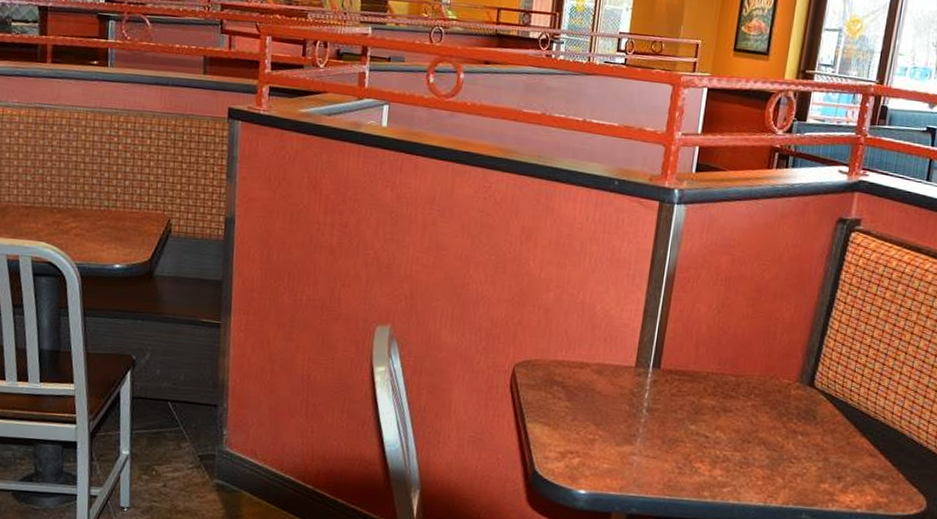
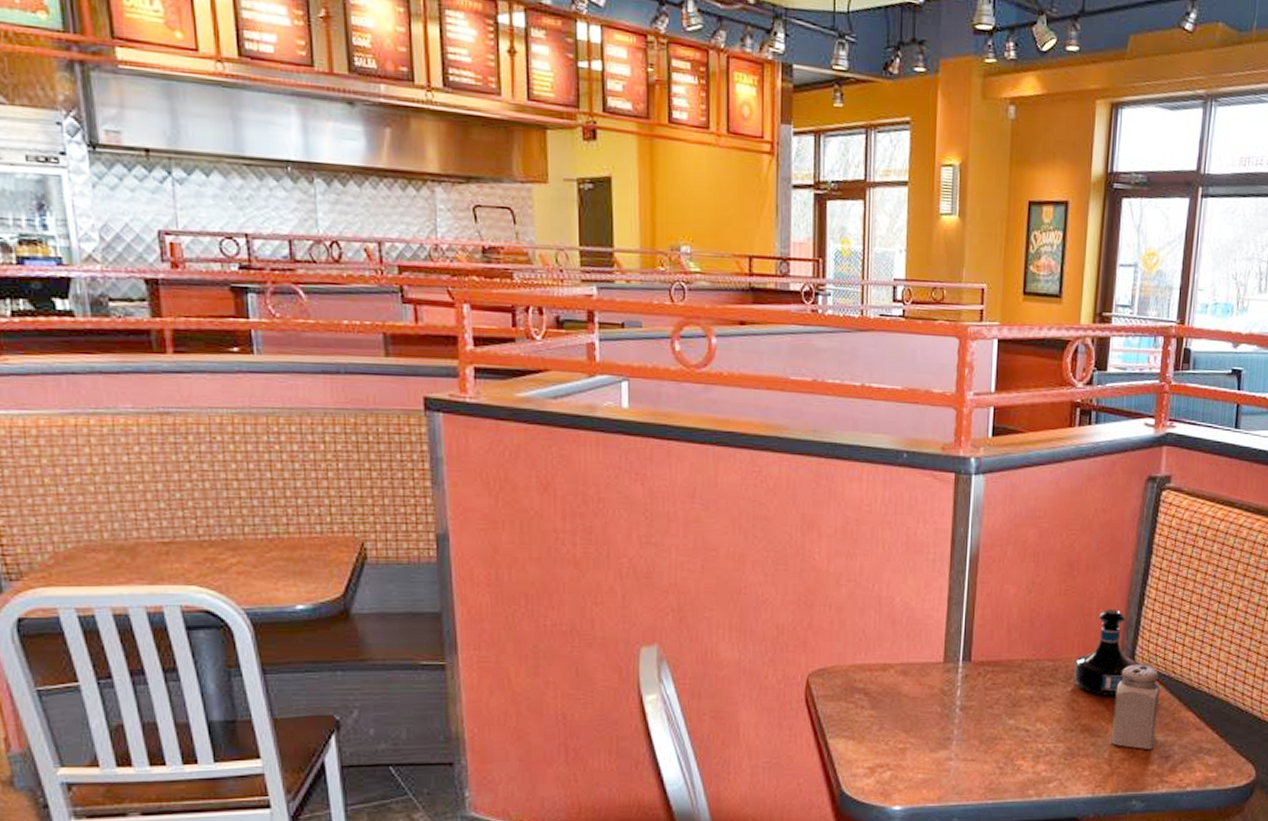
tequila bottle: none [755,335,817,415] -> present [1074,609,1138,696]
salt shaker: none [786,388,838,468] -> present [1111,664,1161,749]

